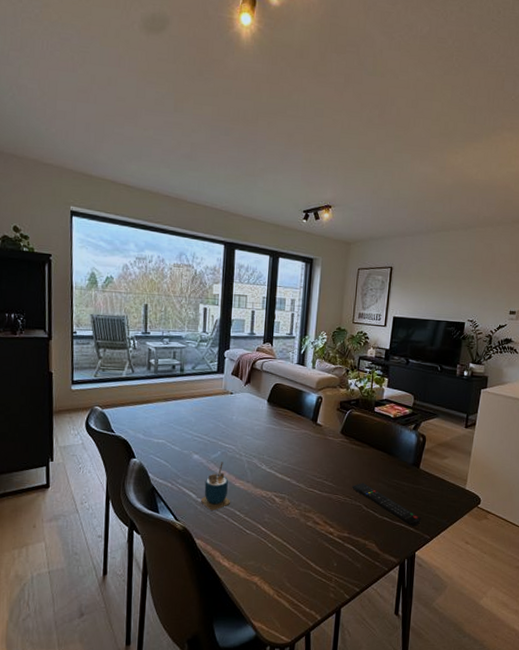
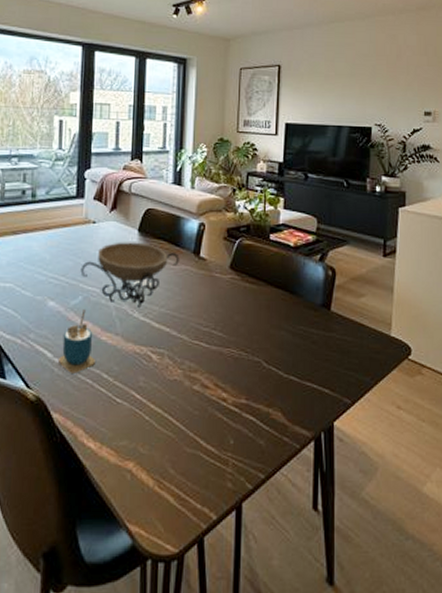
decorative bowl: none [219,409,300,463] -> present [80,242,180,309]
remote control: present [352,483,421,527] -> none [248,331,338,388]

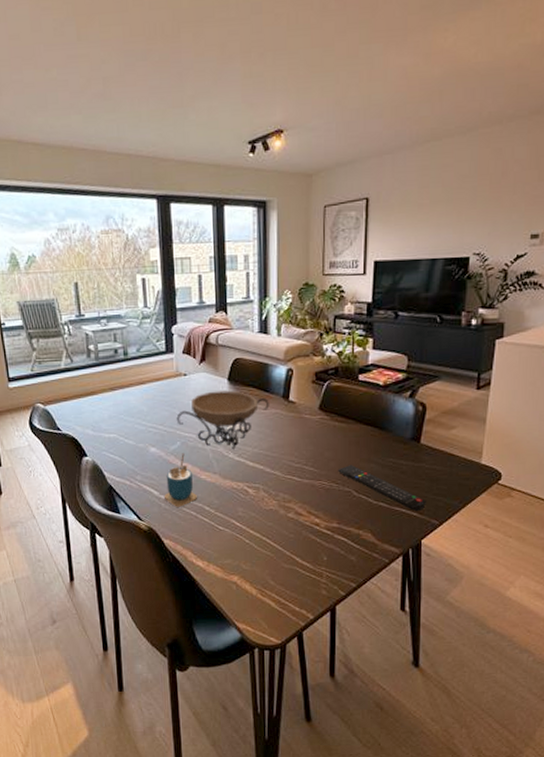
remote control: none [248,331,338,388] -> present [338,465,426,512]

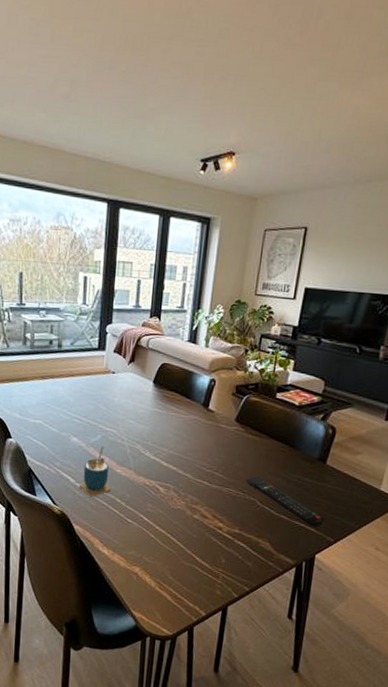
decorative bowl: present [176,390,269,450] -> none [100,391,190,449]

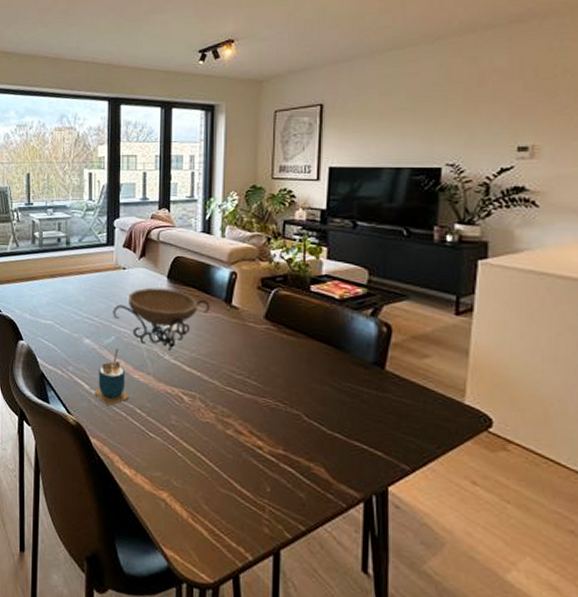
decorative bowl: none [100,391,190,449] -> present [112,287,210,352]
remote control: present [246,476,325,528] -> none [285,384,394,451]

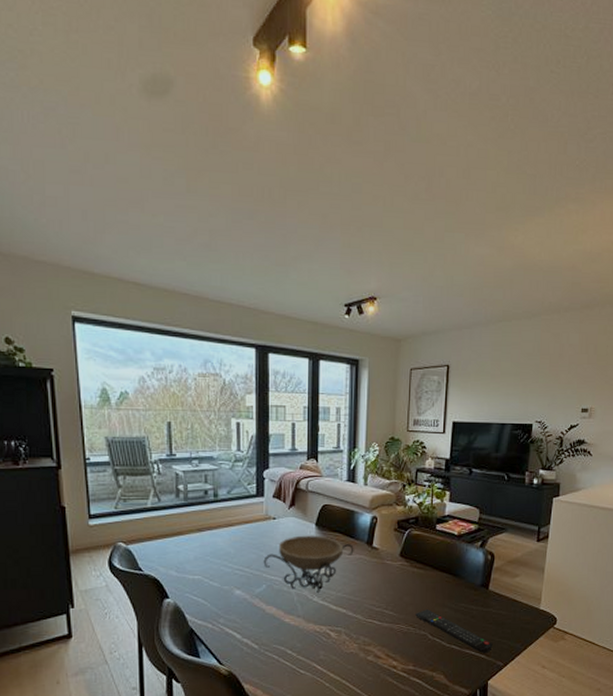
cup: present [95,348,128,406] -> none [247,596,280,651]
remote control: none [285,384,394,451] -> present [415,609,493,654]

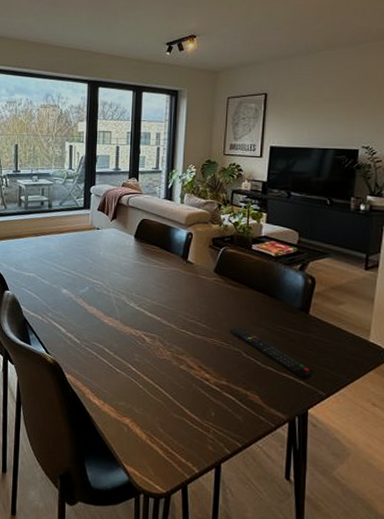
decorative bowl: present [263,535,354,594] -> none [87,245,170,300]

